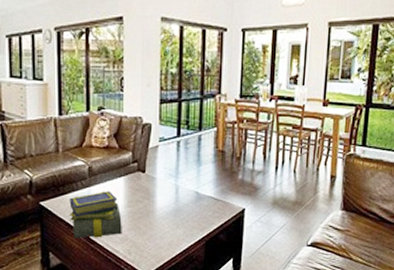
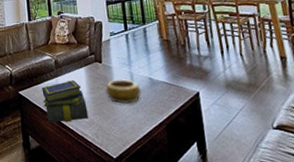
decorative bowl: none [145,191,185,220] -> present [105,78,141,105]

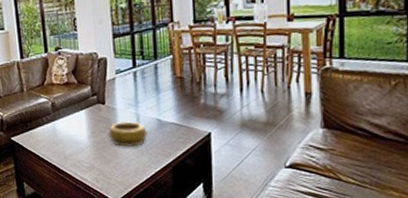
stack of books: present [42,80,88,123] -> none [37,124,88,169]

